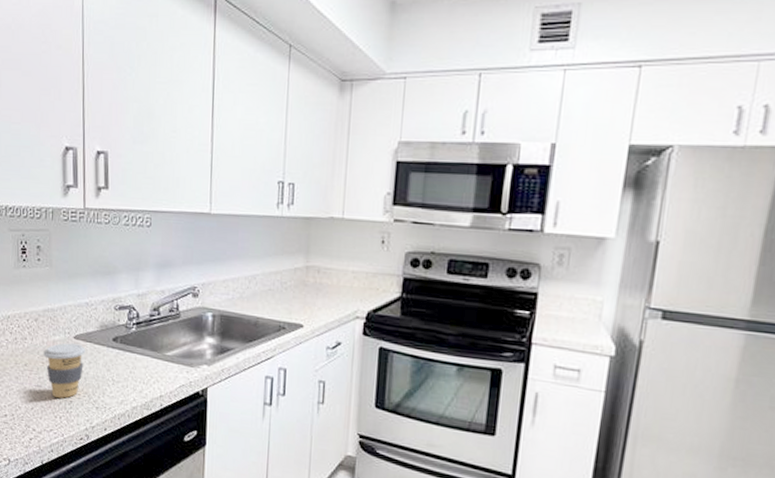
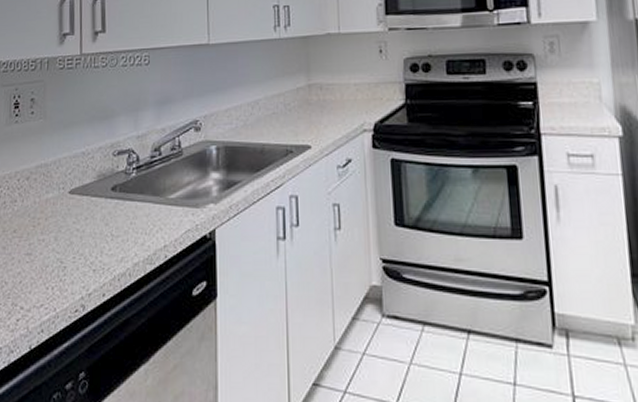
coffee cup: present [44,343,86,398] -> none [35,199,82,264]

